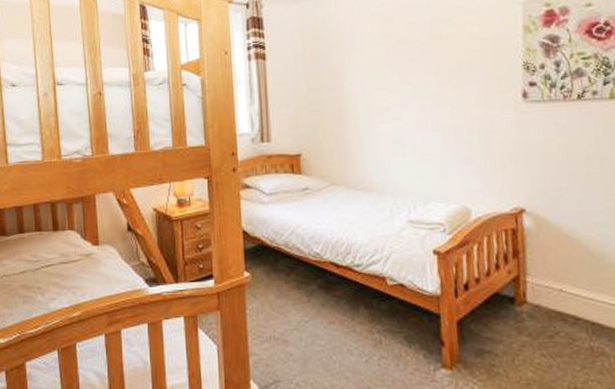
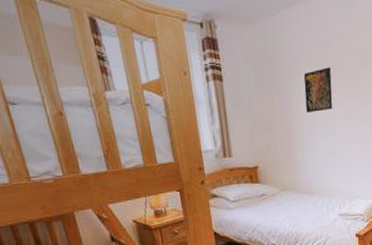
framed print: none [360,42,397,93] -> present [303,67,333,113]

